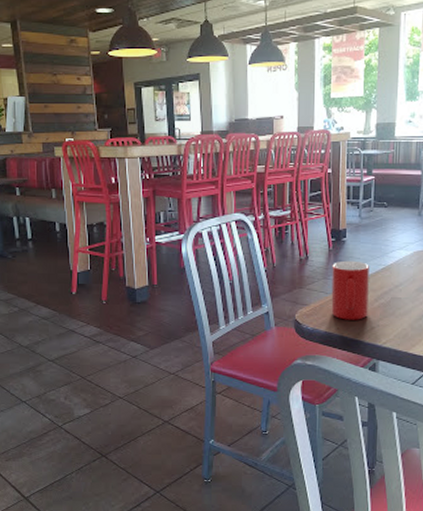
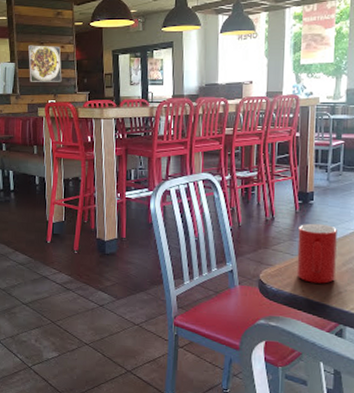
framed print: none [38,76,80,118] -> present [27,45,62,82]

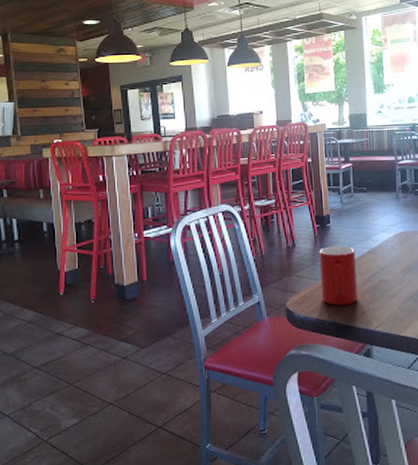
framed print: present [27,45,62,82] -> none [27,83,68,122]

